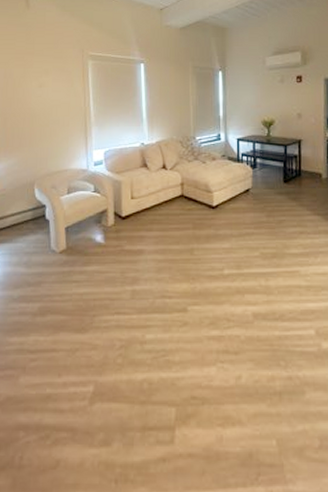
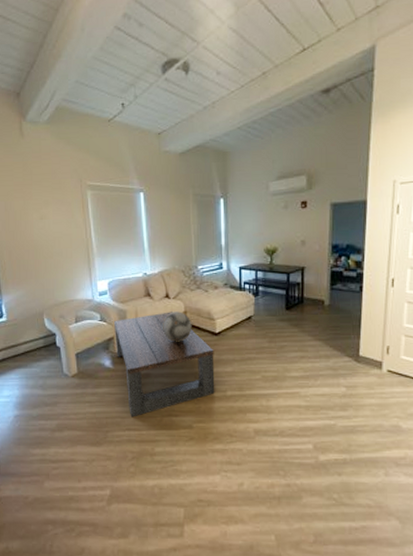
coffee table: none [107,183,212,299] -> present [113,312,215,417]
decorative sphere: none [157,183,189,215] -> present [162,311,192,342]

